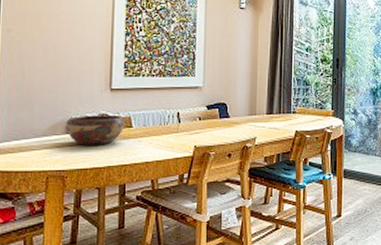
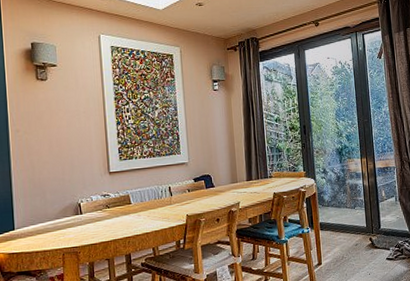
decorative bowl: present [65,114,125,145] -> none [73,194,125,224]

